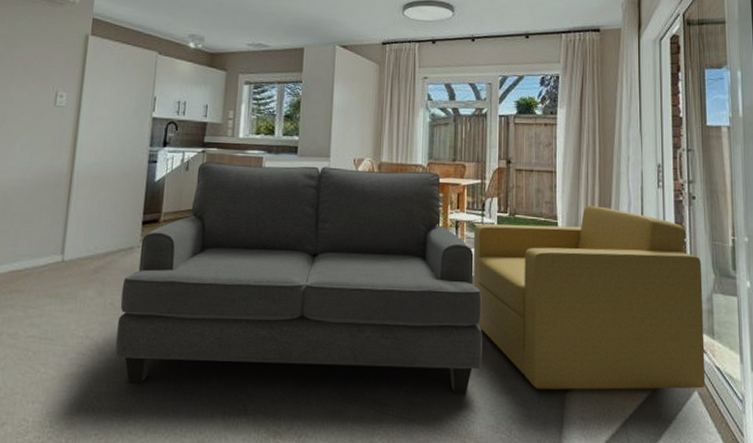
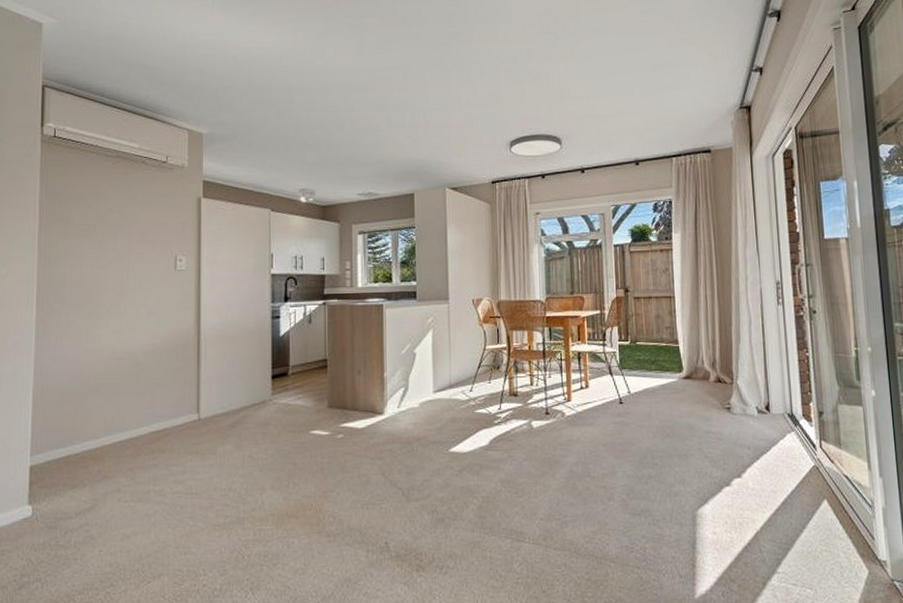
sofa: present [115,161,482,393] -> none [257,306,613,530]
armchair: present [473,205,706,390] -> none [597,327,835,508]

